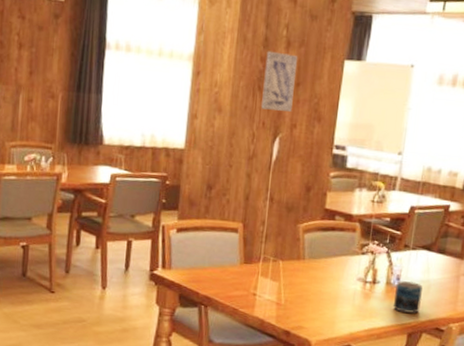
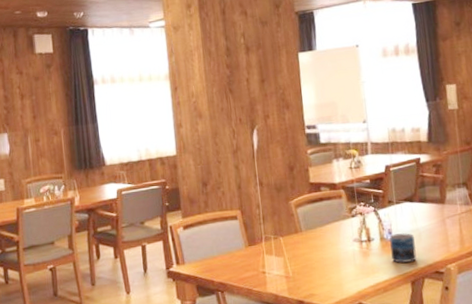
wall art: present [261,51,298,112] -> none [230,57,262,108]

